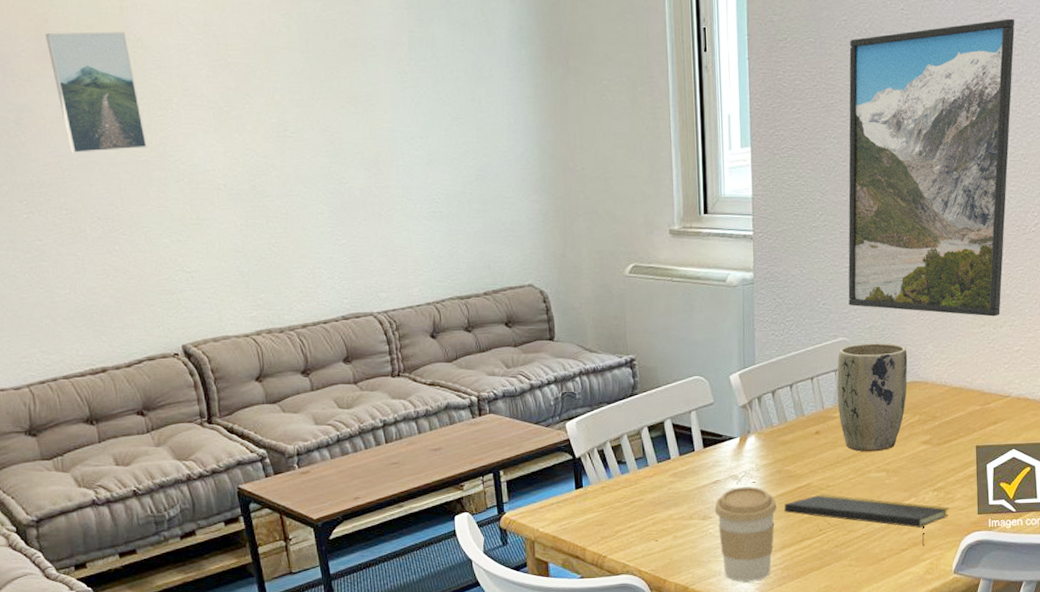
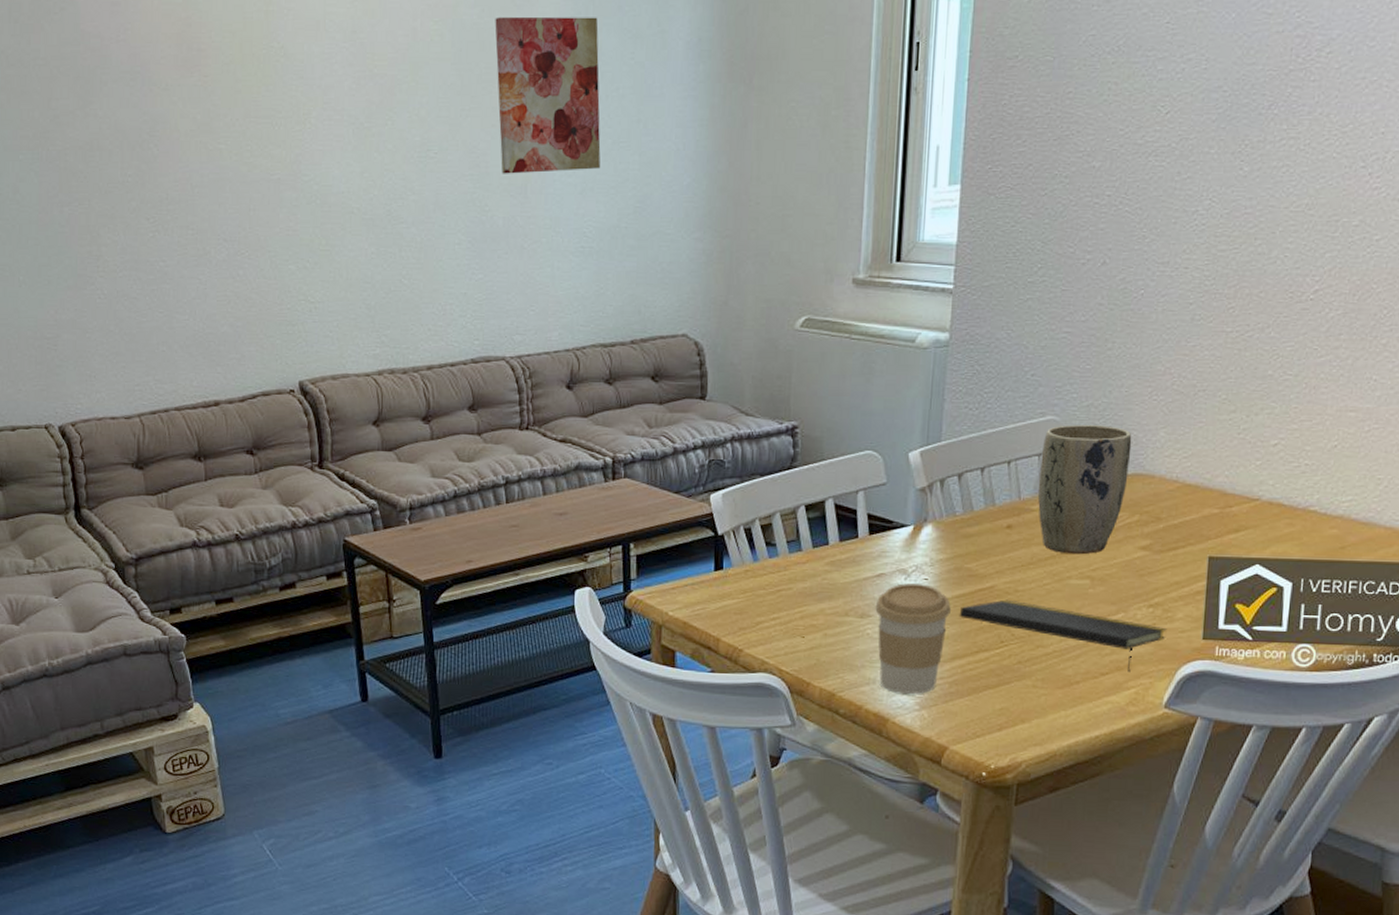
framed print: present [45,32,147,154] -> none [186,38,281,170]
wall art: none [336,9,443,150] -> present [495,16,601,174]
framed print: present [848,18,1015,317] -> none [1063,35,1315,402]

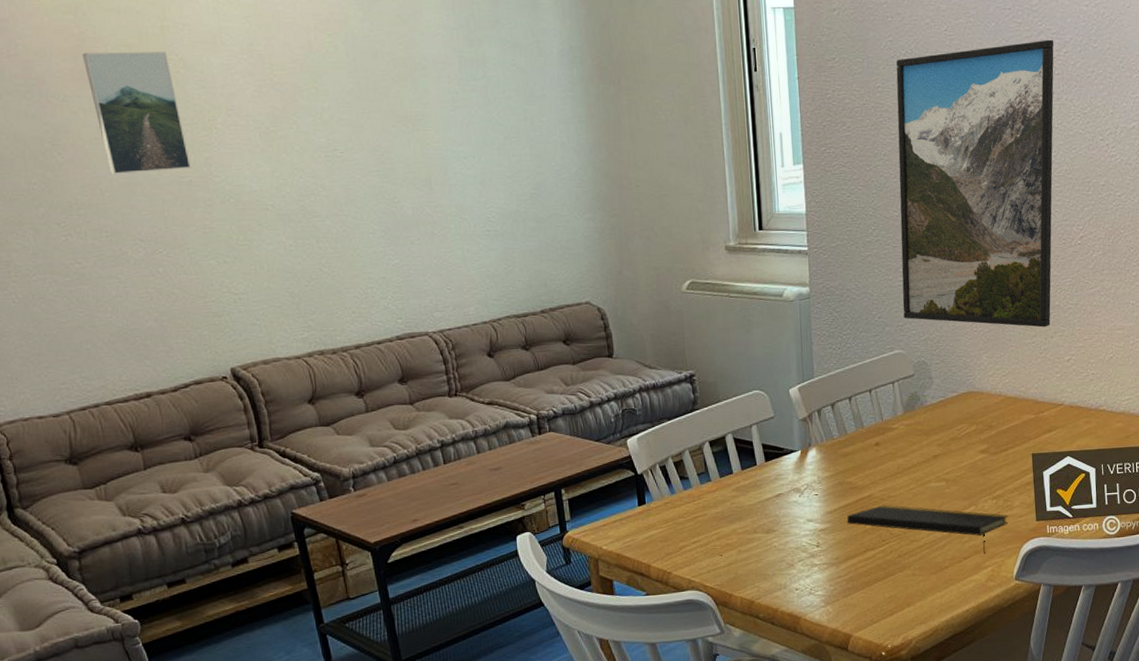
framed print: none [186,38,281,170] -> present [82,51,191,175]
wall art: present [495,16,601,174] -> none [384,29,496,169]
coffee cup: present [875,583,951,694] -> none [778,499,840,594]
plant pot: present [1037,425,1132,555] -> none [894,354,964,463]
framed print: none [1063,35,1315,402] -> present [896,39,1054,328]

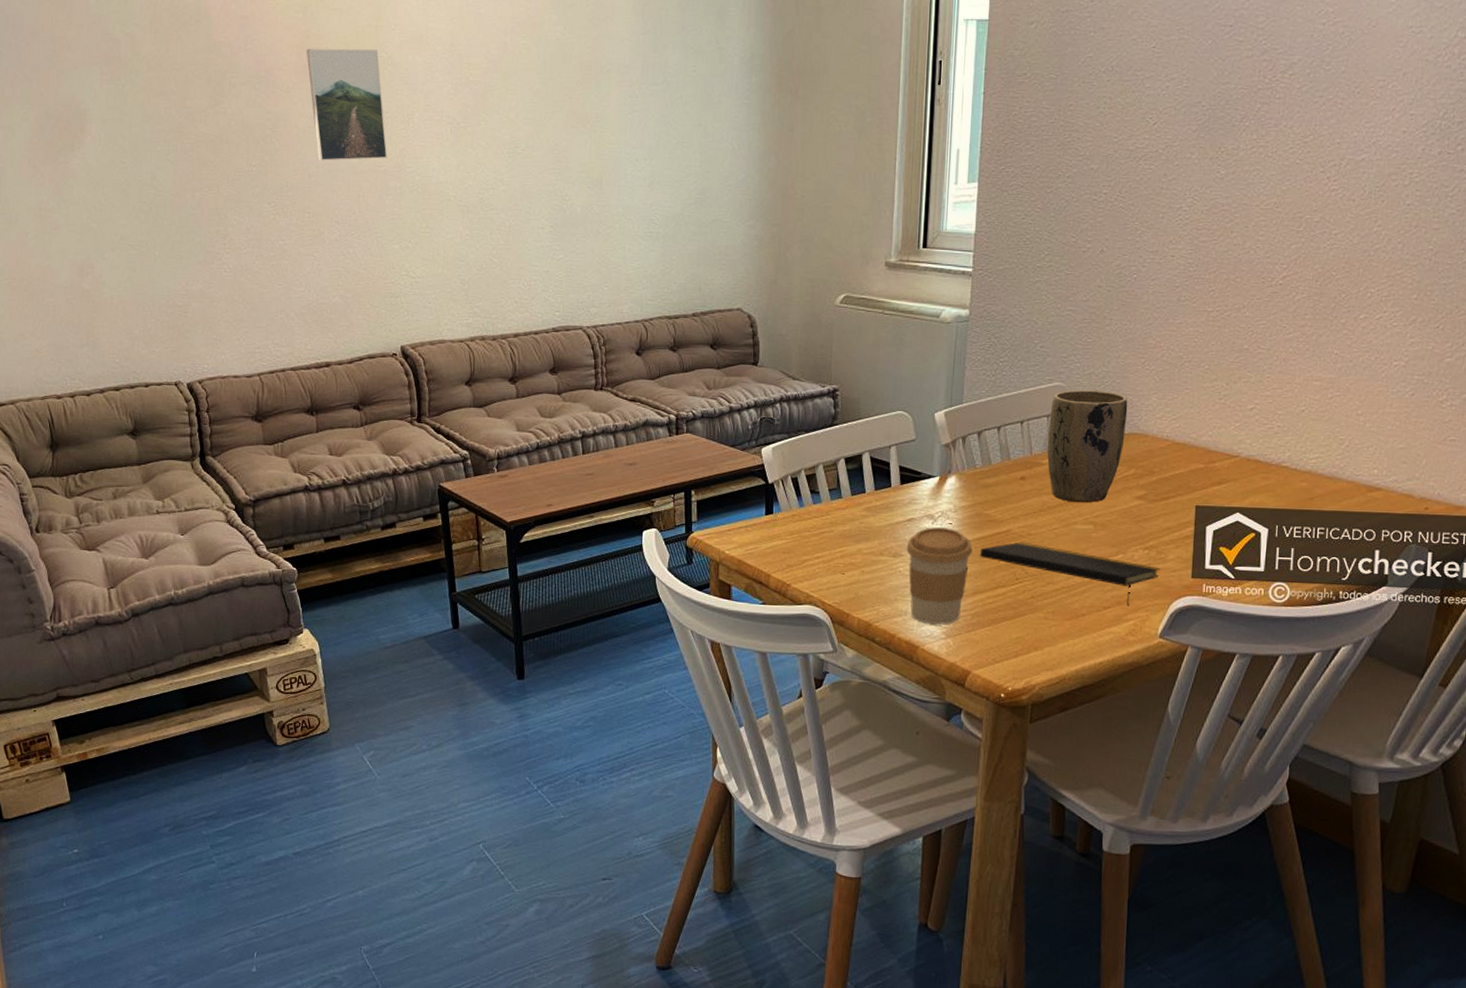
coffee cup: none [778,499,840,594] -> present [906,527,972,624]
plant pot: none [894,354,964,463] -> present [1047,390,1128,503]
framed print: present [896,39,1054,328] -> none [1068,60,1279,372]

